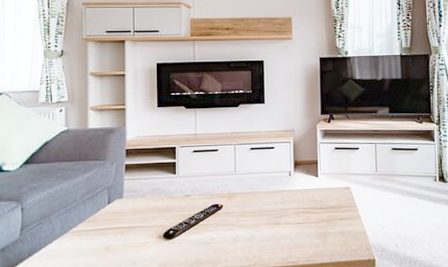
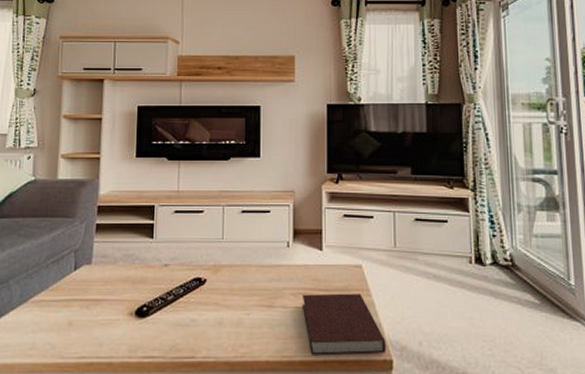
notebook: none [302,209,370,260] -> present [302,293,386,356]

